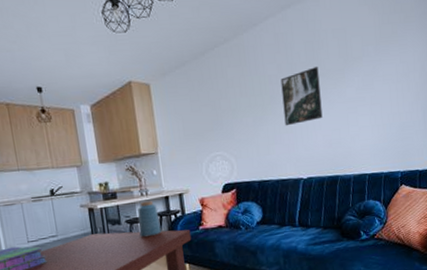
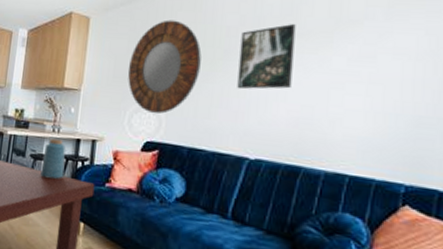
home mirror: none [195,76,255,160] -> present [127,20,202,114]

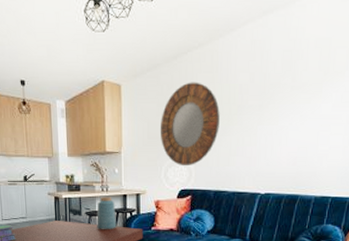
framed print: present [237,24,296,90] -> none [249,79,294,139]

